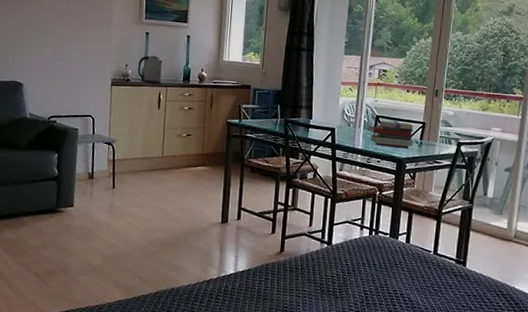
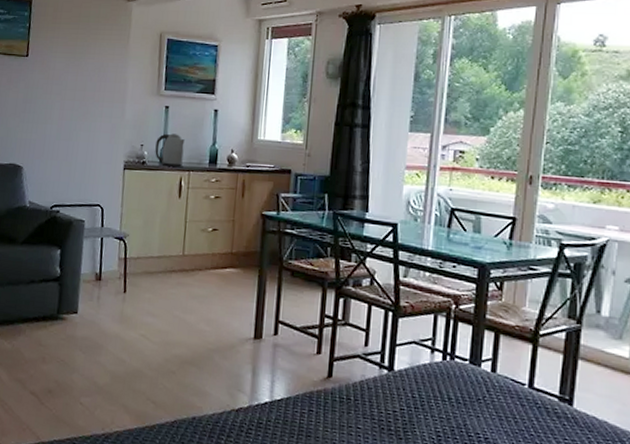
books: present [368,120,413,149] -> none [440,214,500,251]

